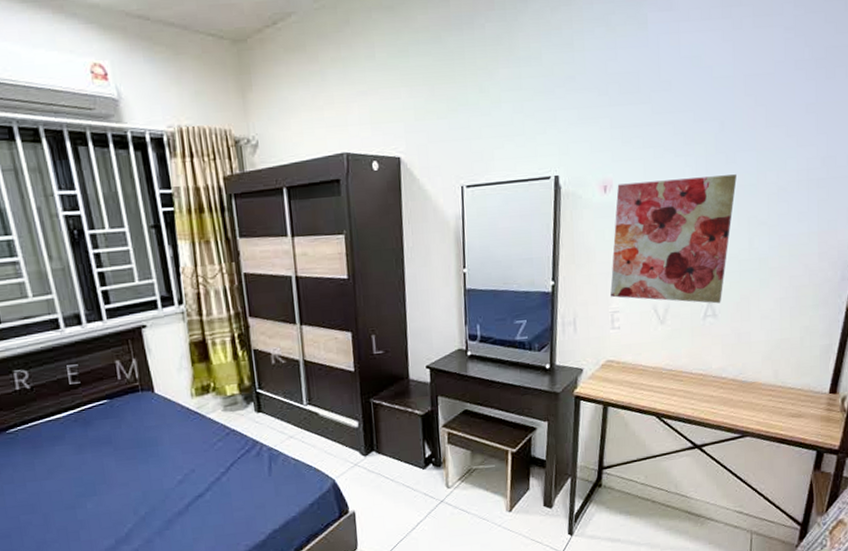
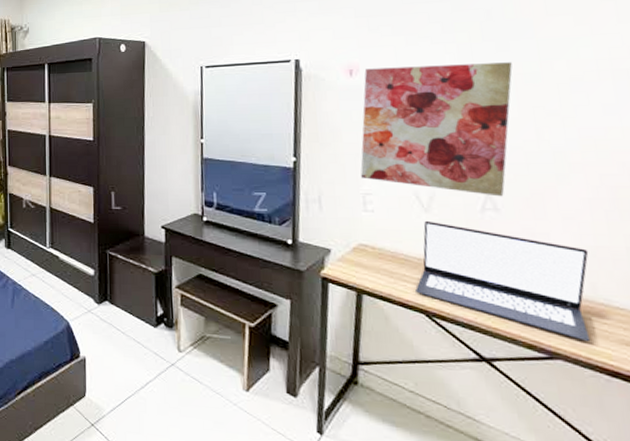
laptop: none [650,331,776,419] -> present [415,220,591,341]

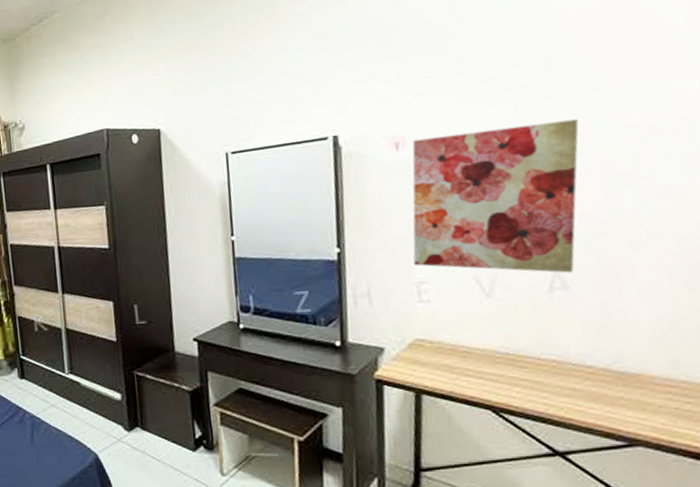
laptop: present [415,220,591,341] -> none [479,306,673,423]

